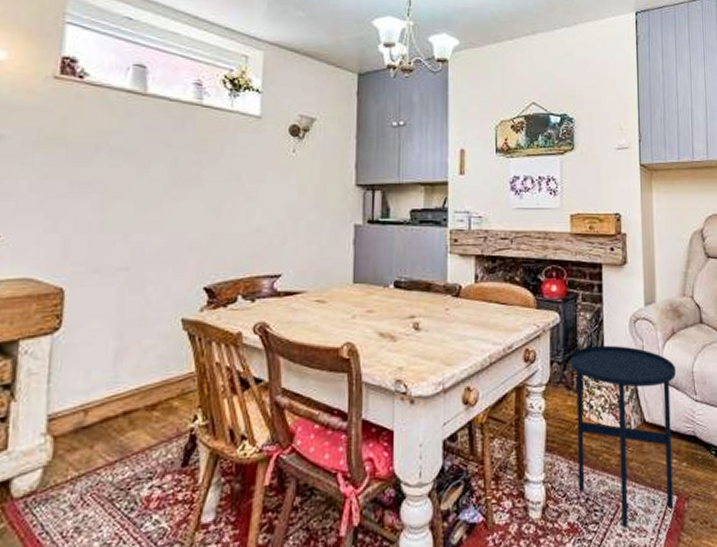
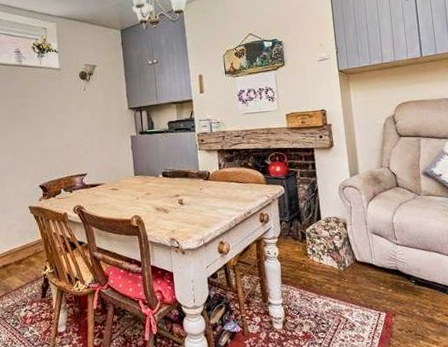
side table: present [570,345,676,529] -> none [295,207,384,336]

